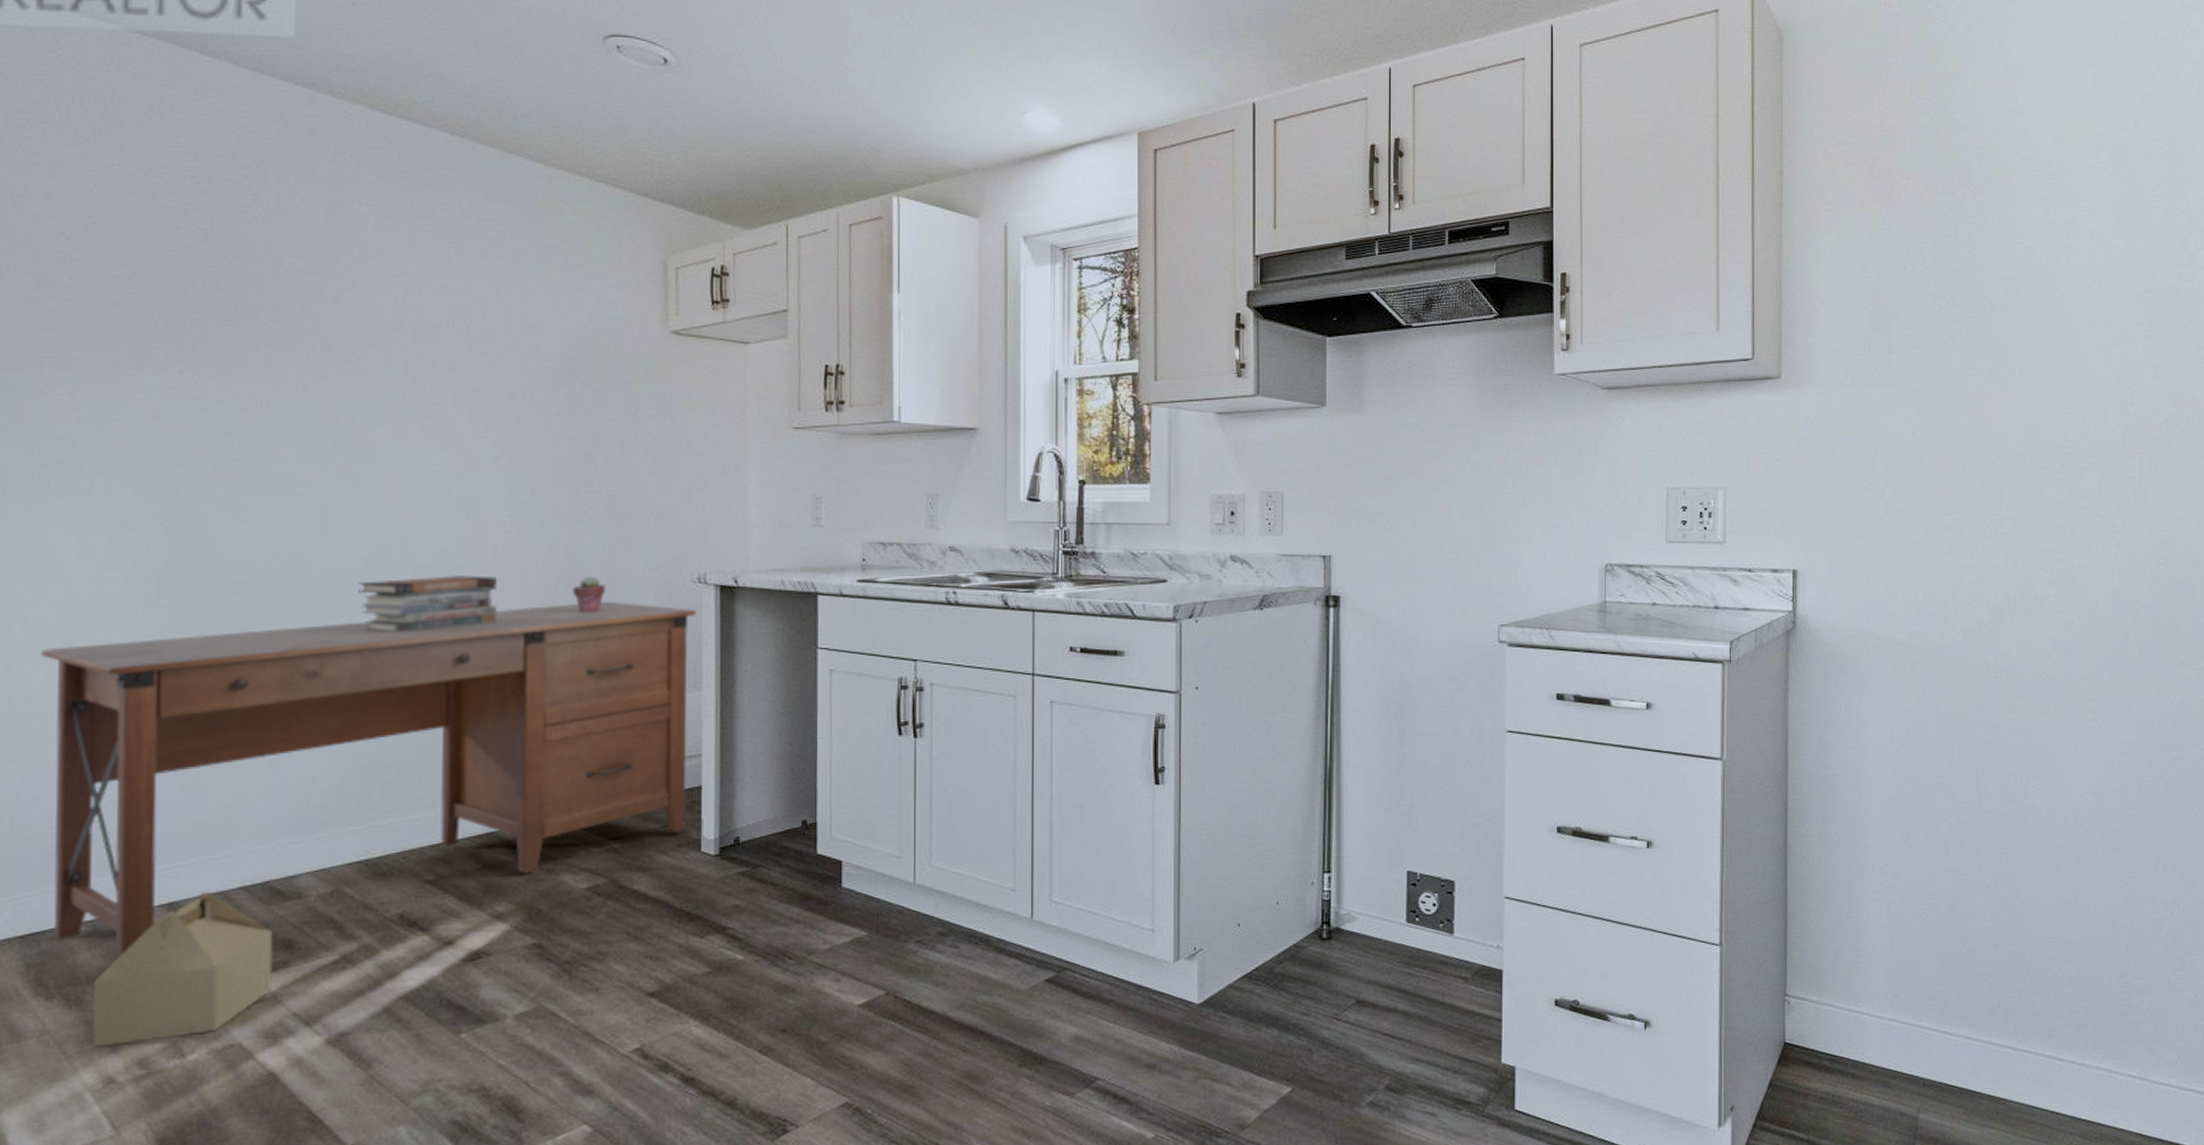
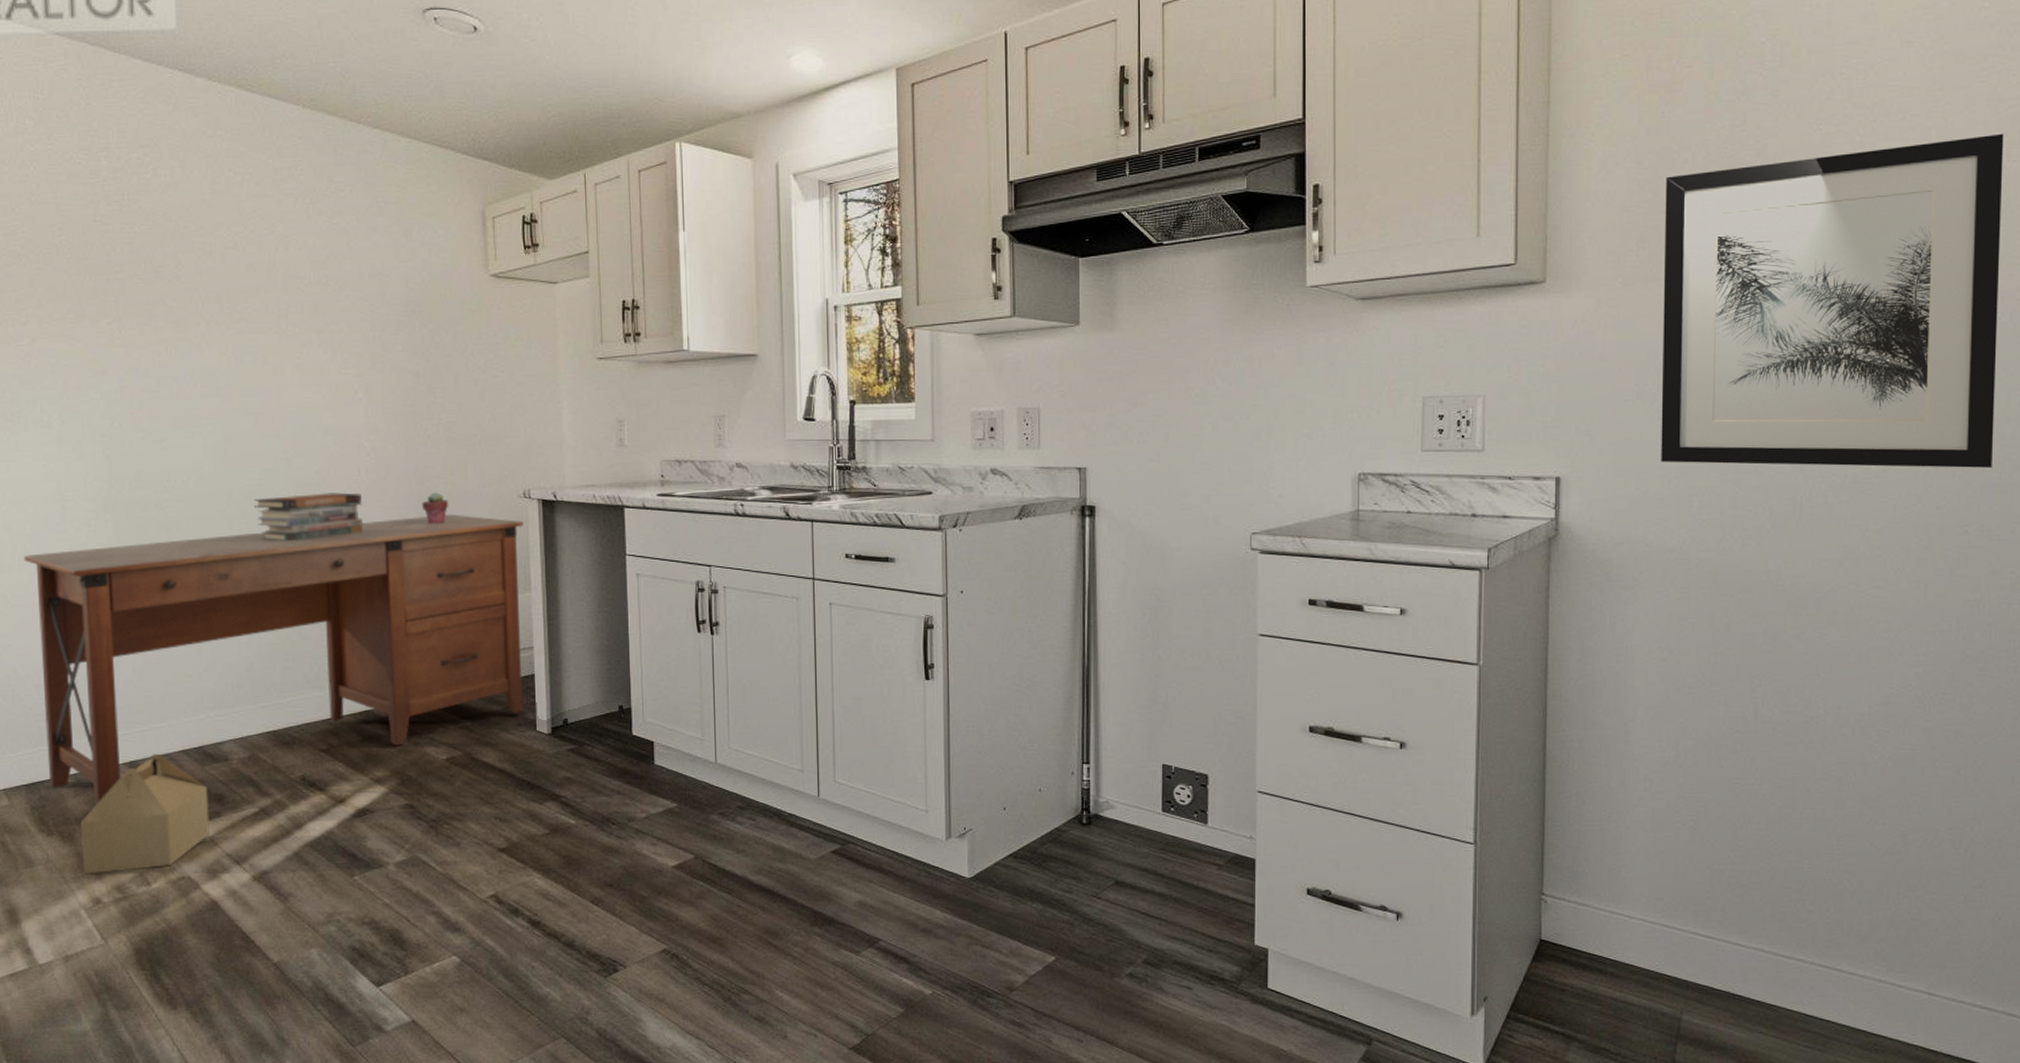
wall art: none [1887,255,2178,566] -> present [1661,133,2004,469]

